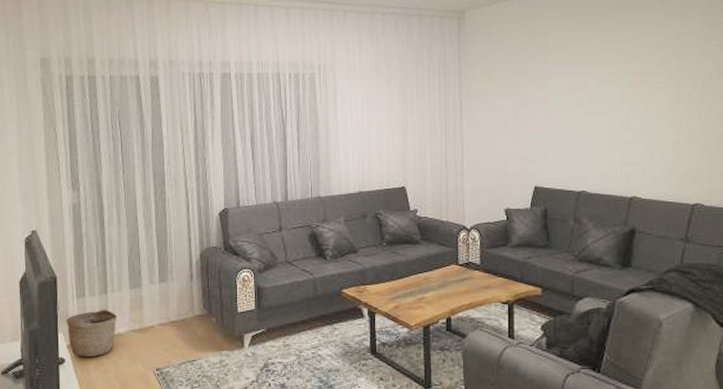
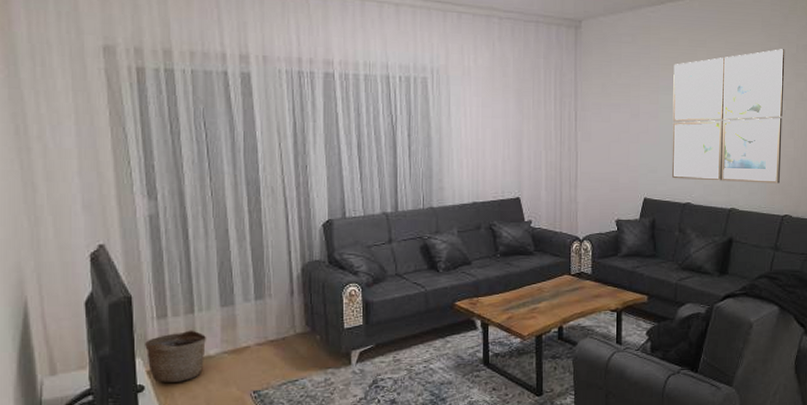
wall art: none [563,28,689,170] -> present [671,49,785,184]

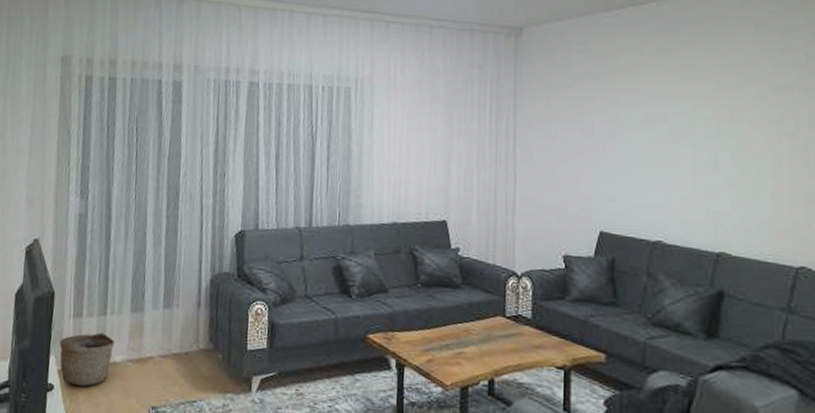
wall art: present [671,49,785,184] -> none [636,58,791,225]

